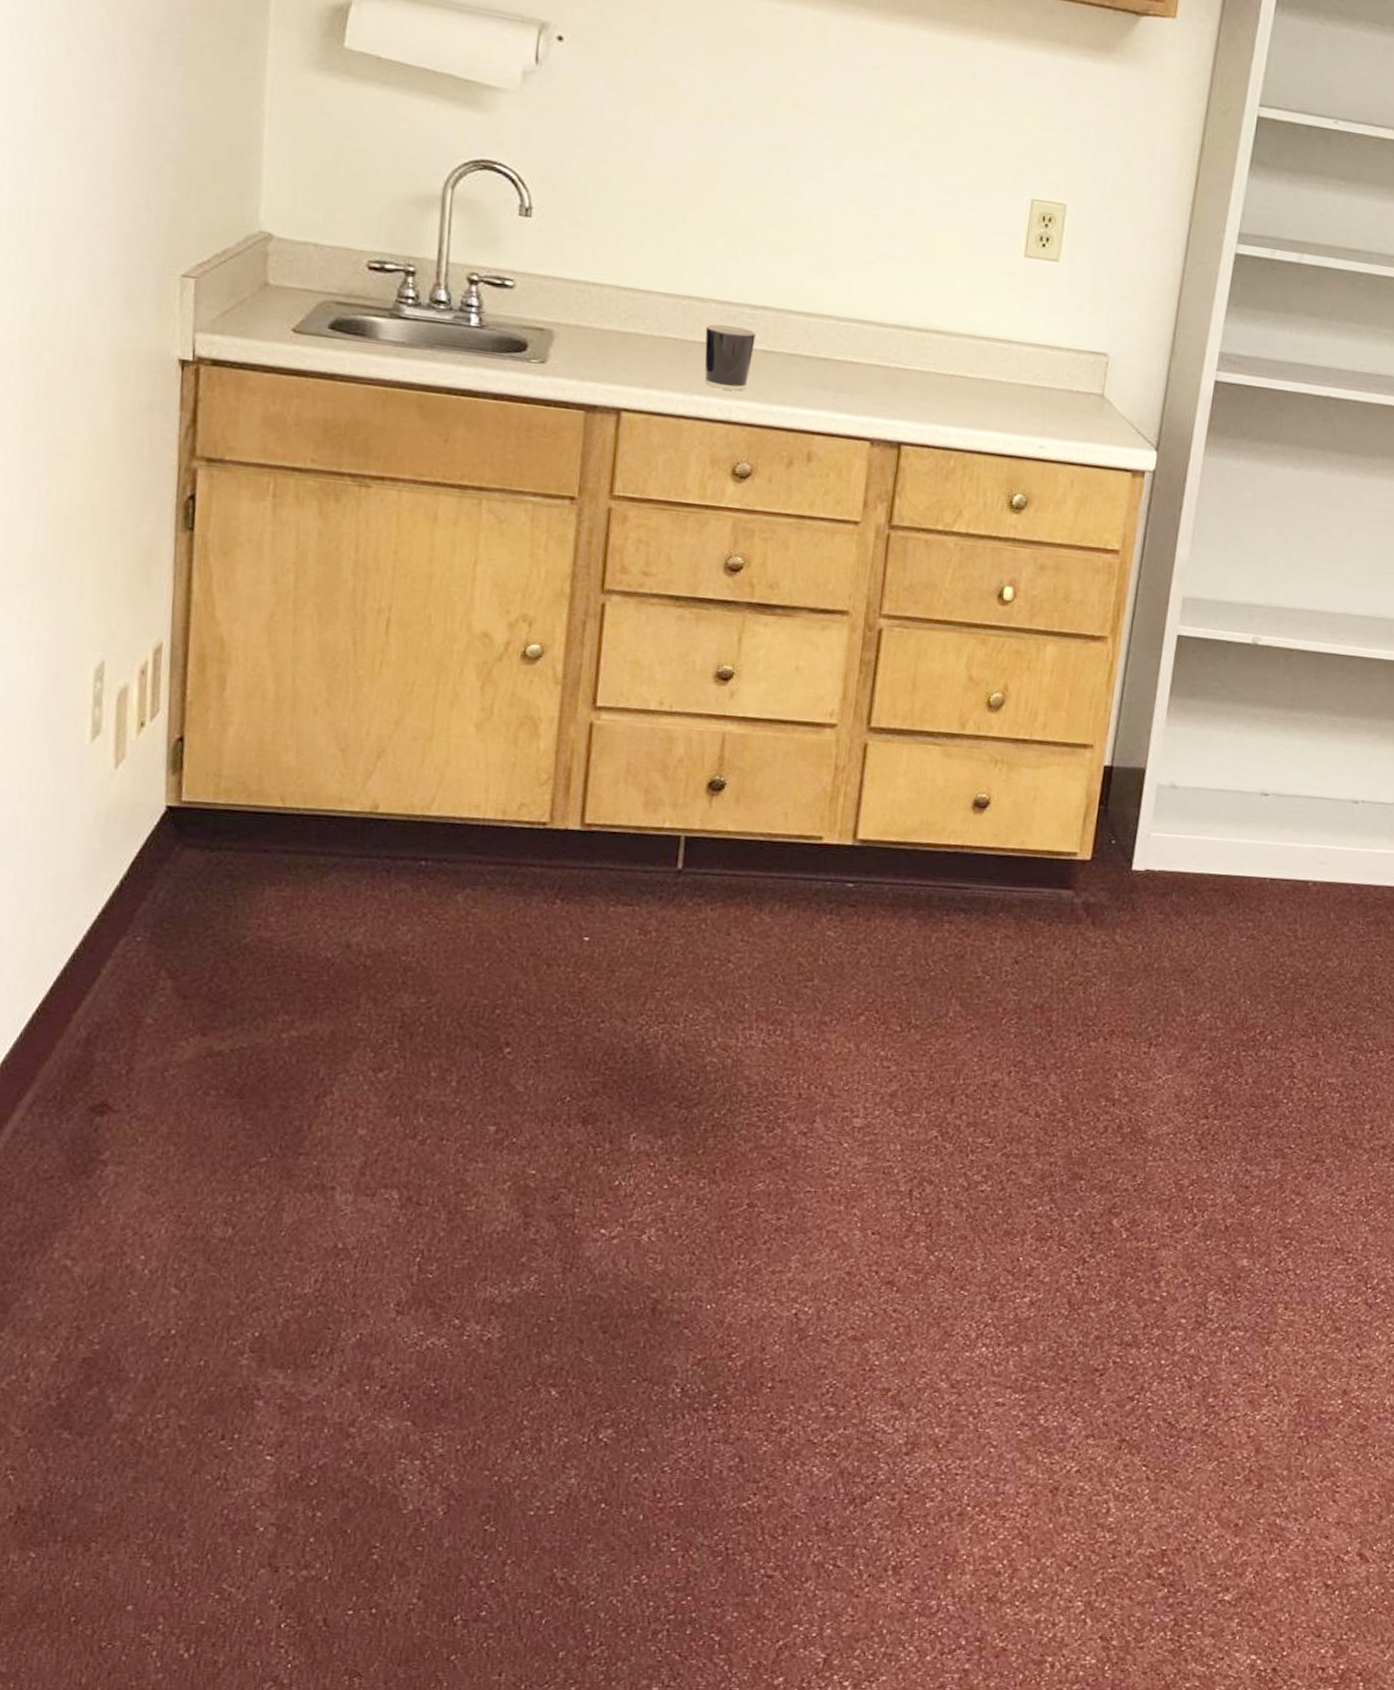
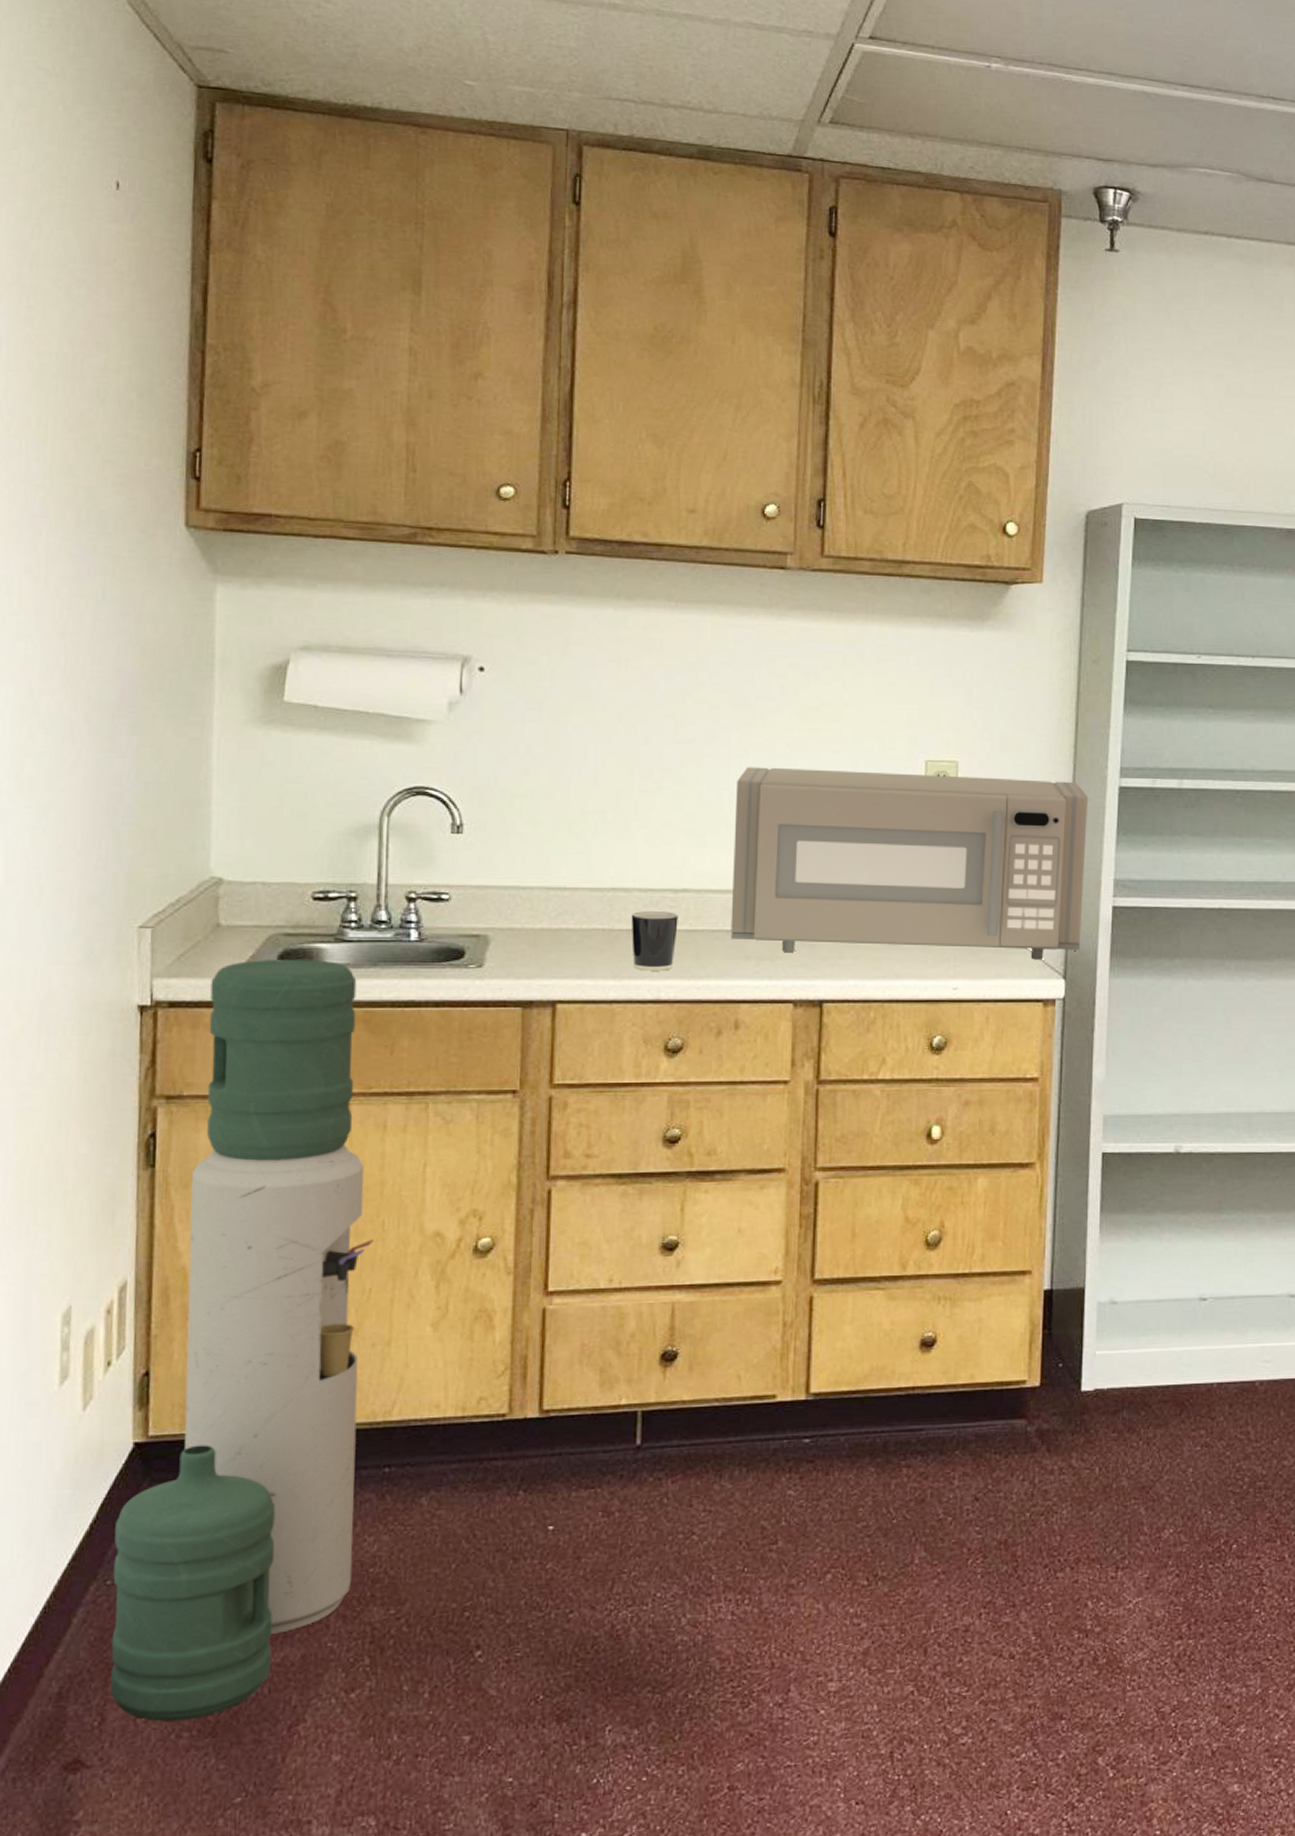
water cooler: none [138,326,420,1079] -> present [110,960,374,1722]
microwave: none [809,182,1202,428] -> present [730,767,1089,960]

